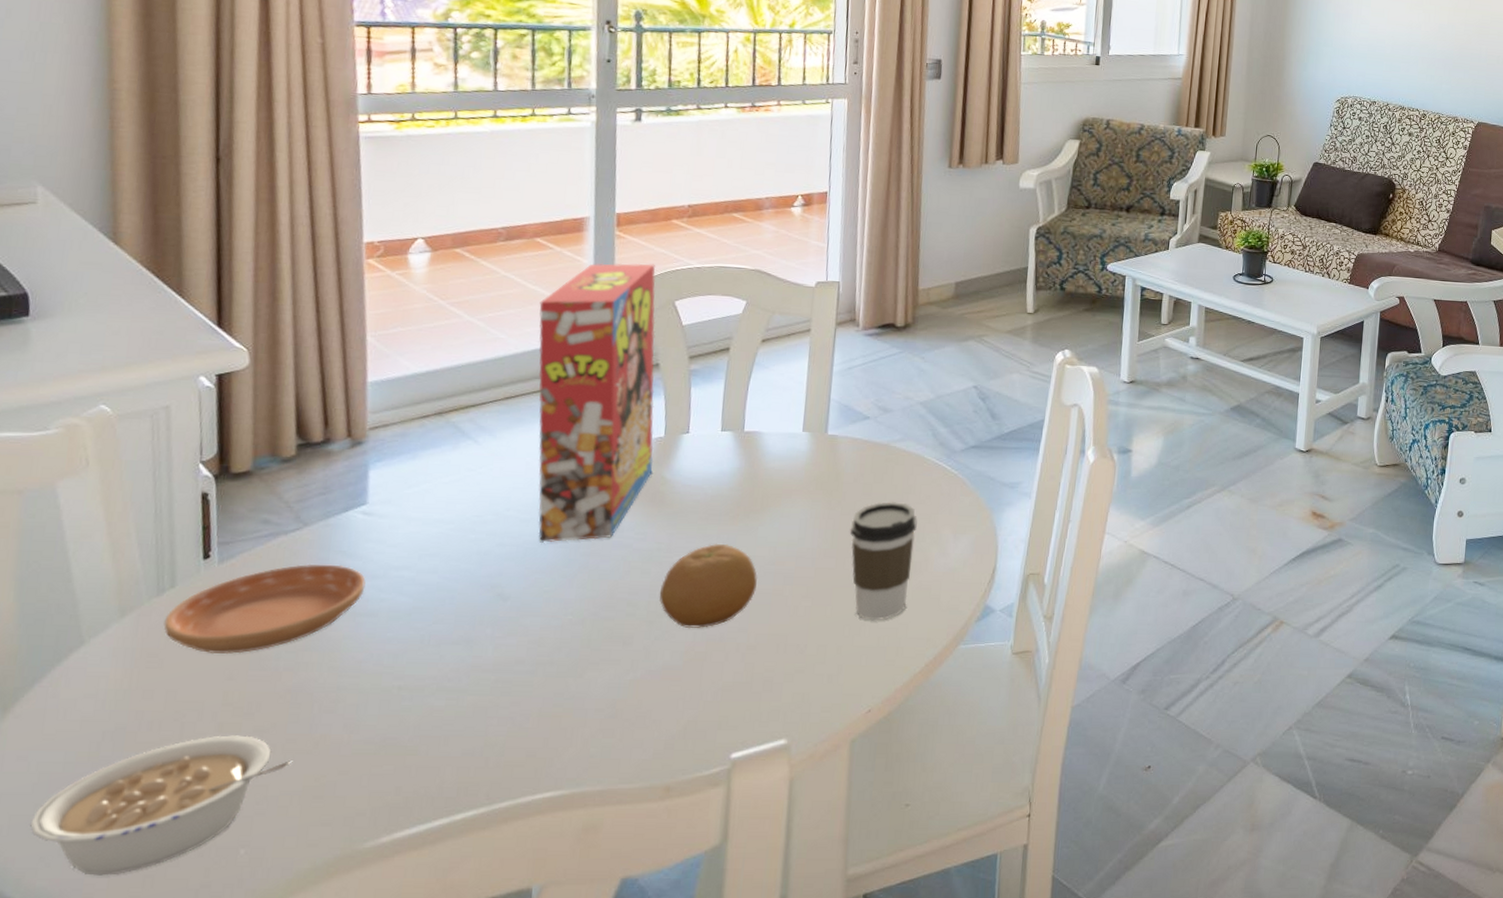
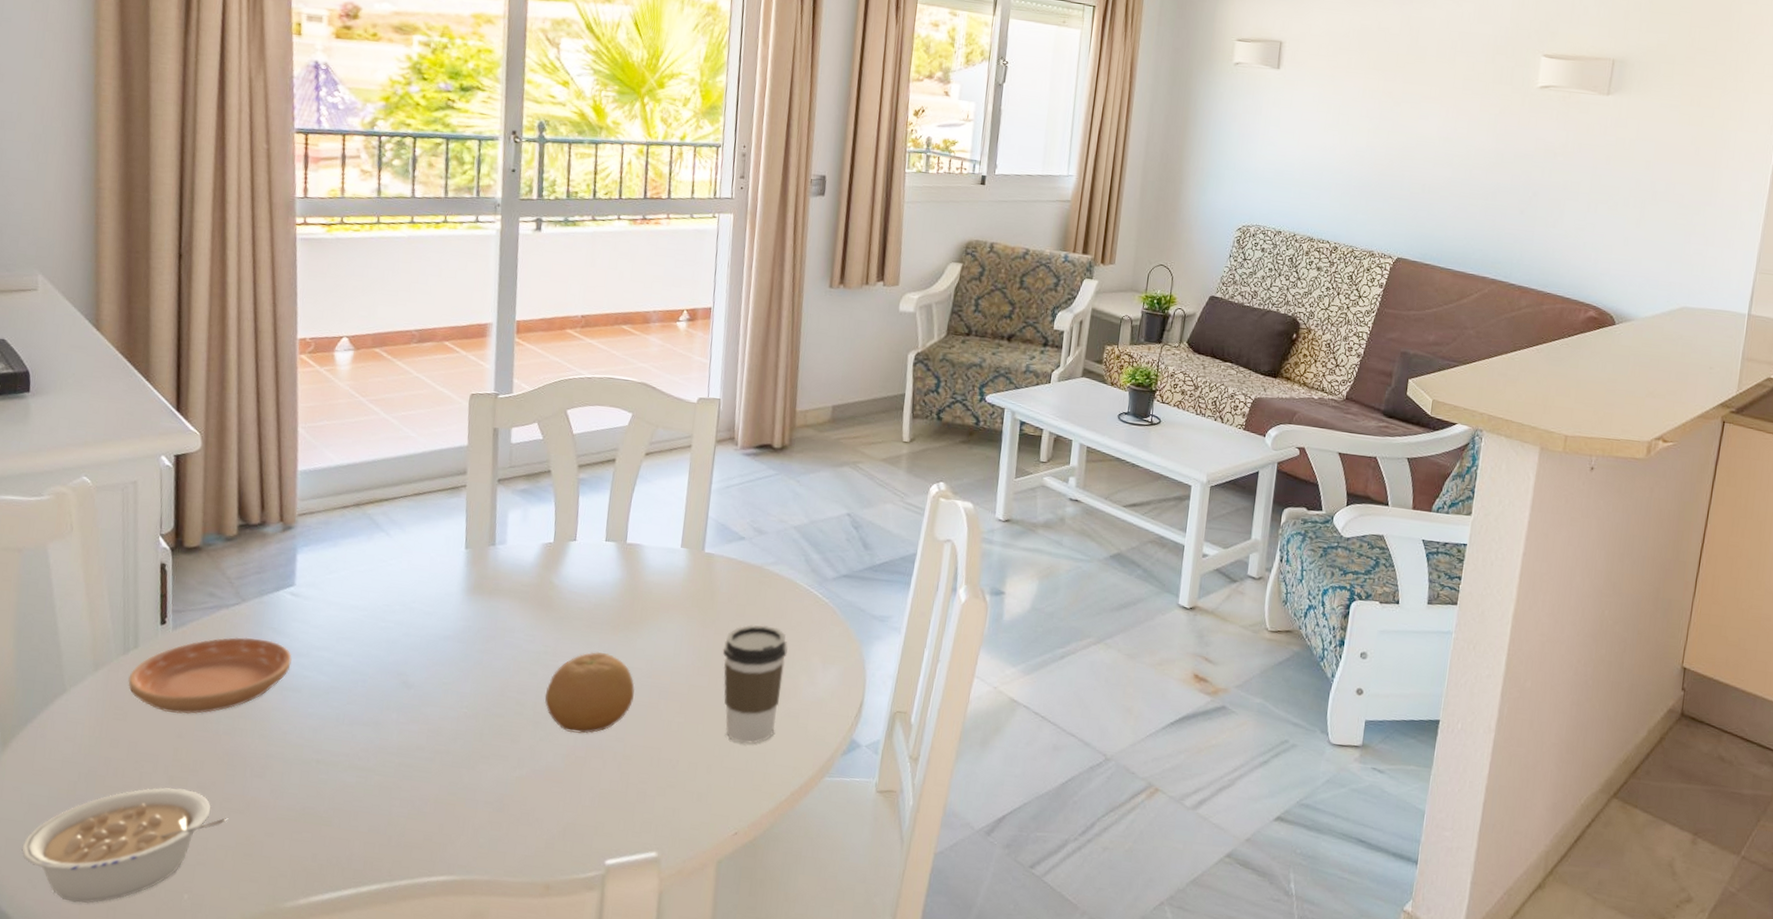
cereal box: present [538,263,656,543] -> none [439,369,551,638]

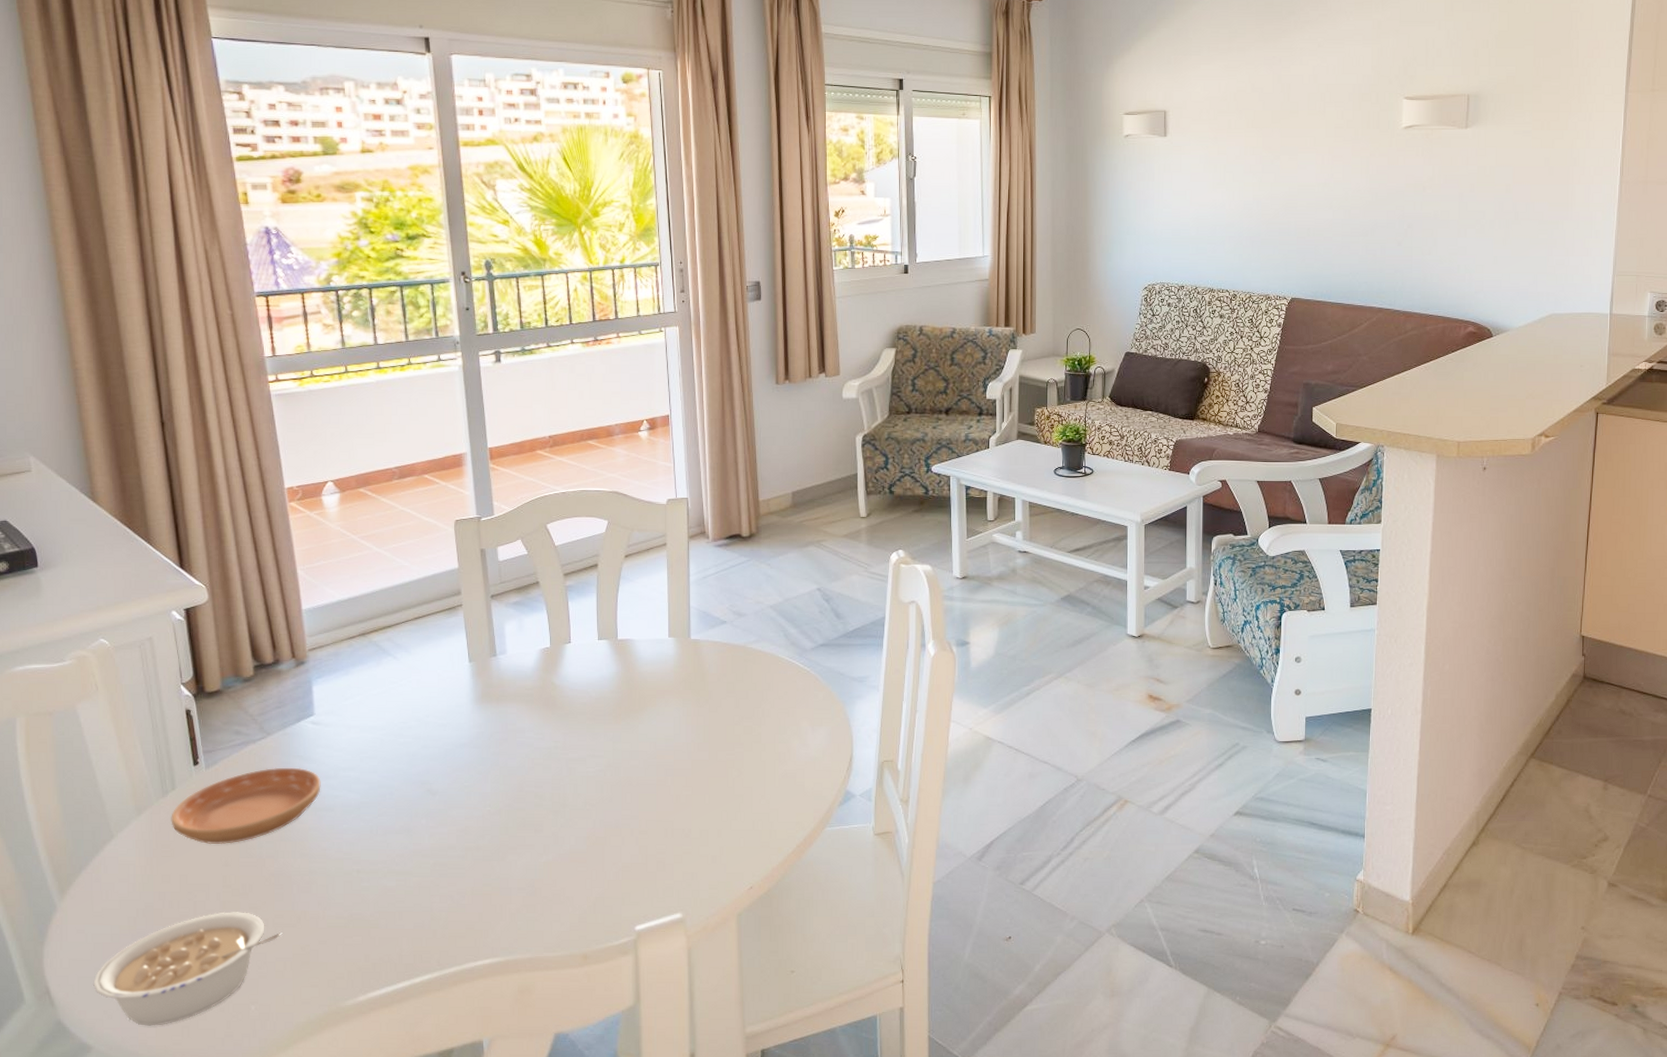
fruit: present [545,651,635,734] -> none [560,740,642,817]
coffee cup: present [722,625,788,744] -> none [719,698,778,807]

